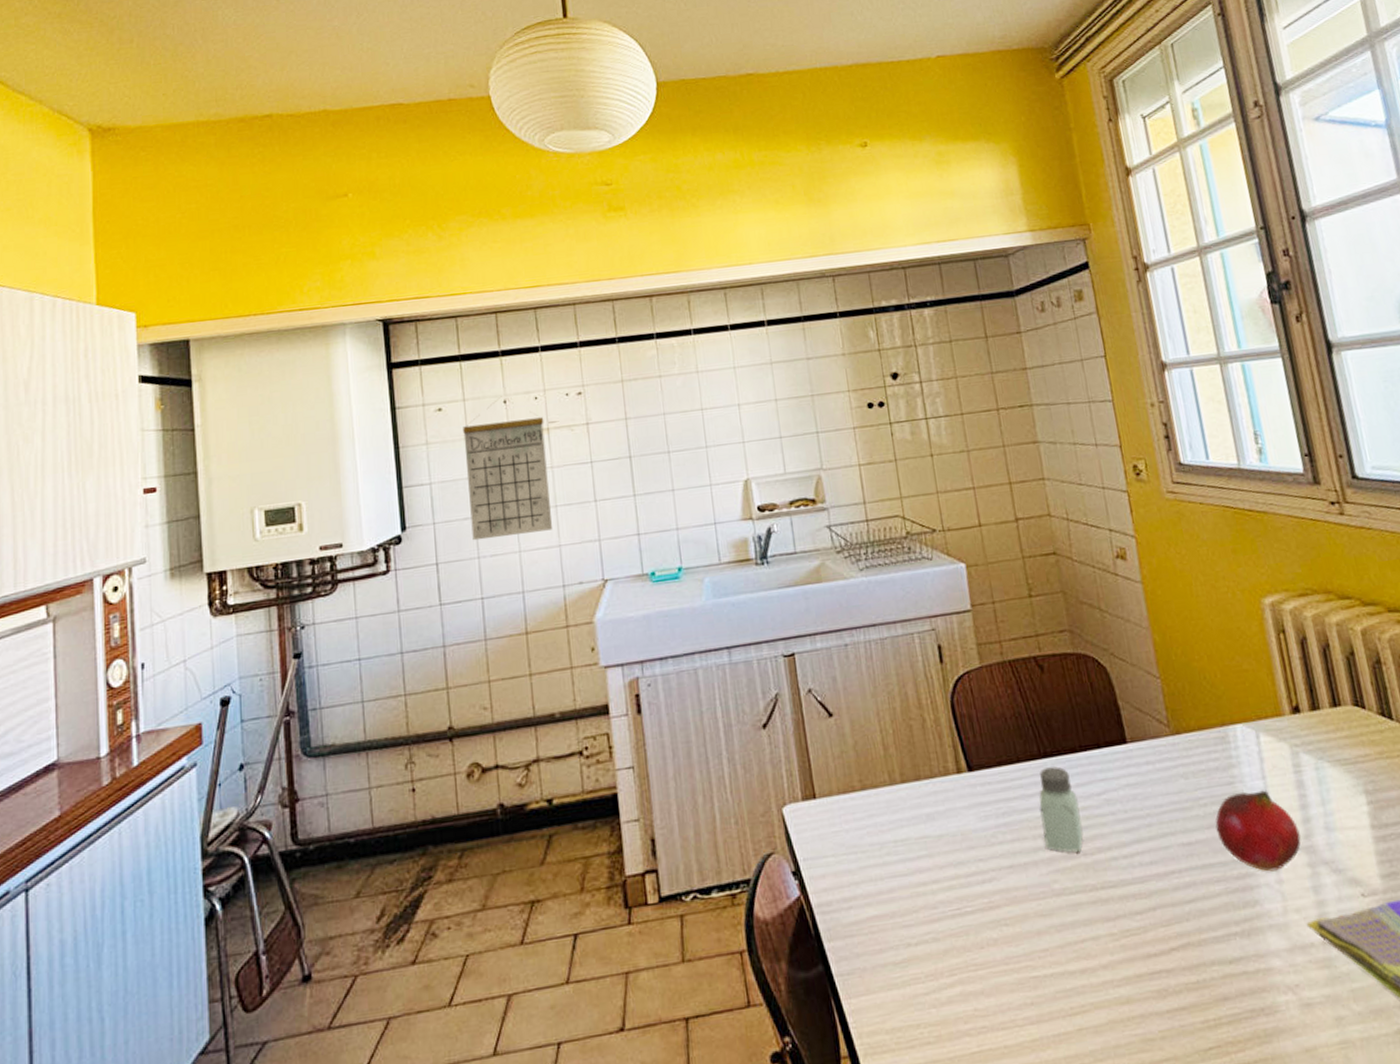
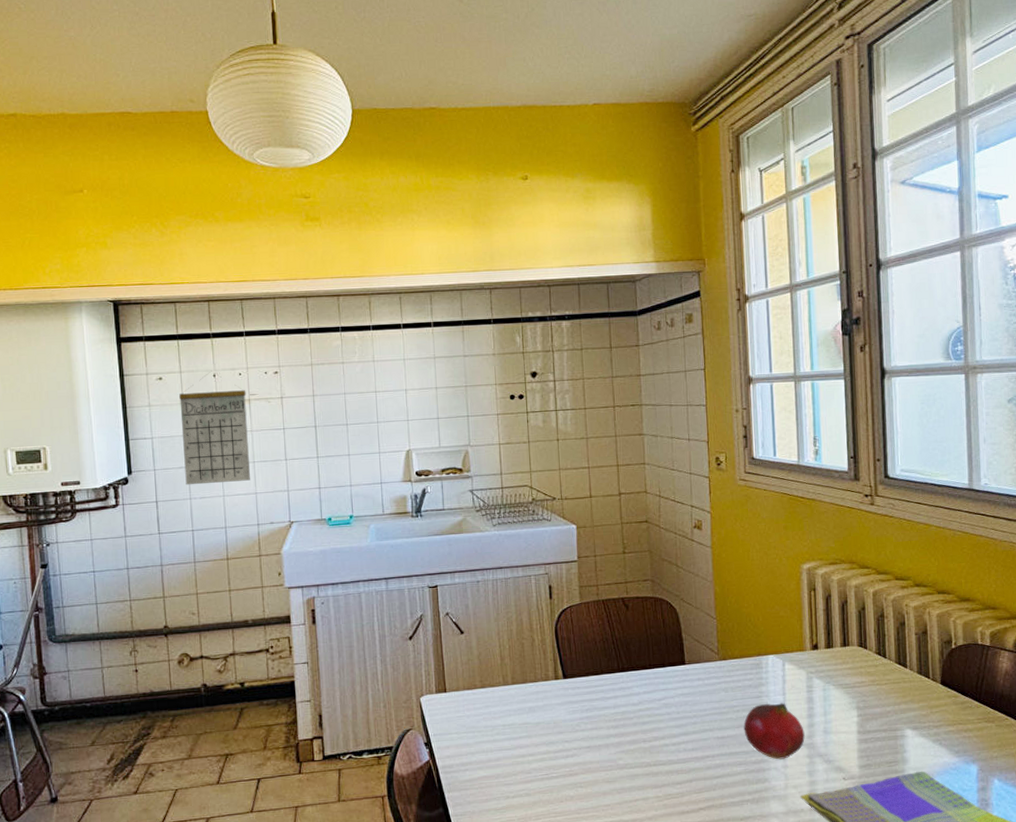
saltshaker: present [1039,766,1084,853] -> none [614,678,645,740]

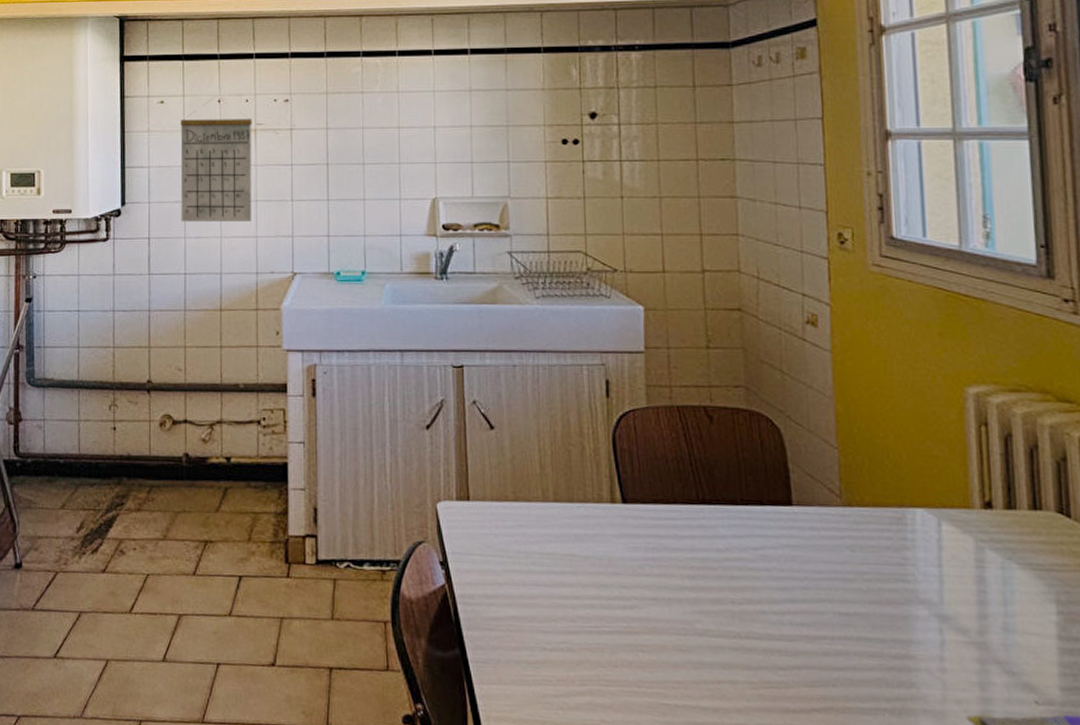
fruit: present [743,703,805,760] -> none [878,575,973,659]

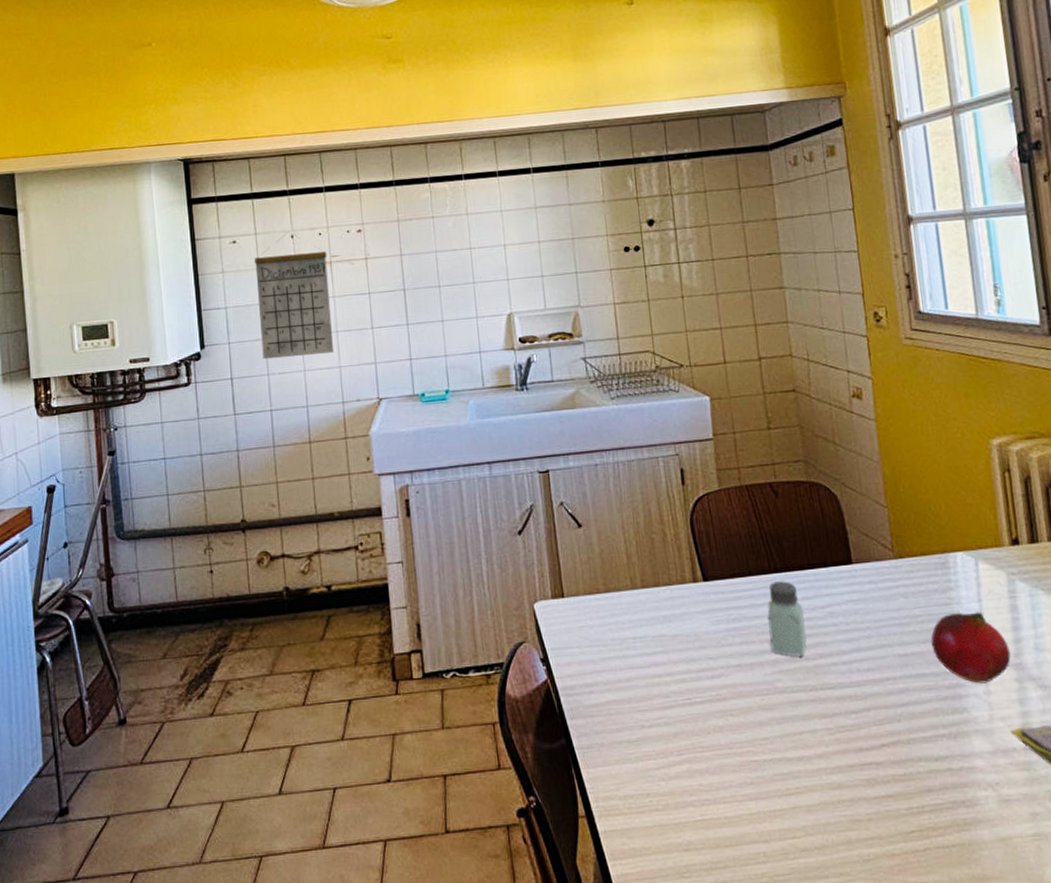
saltshaker: none [691,514,734,599] -> present [767,581,807,657]
fruit: none [878,575,973,659] -> present [930,612,1011,684]

